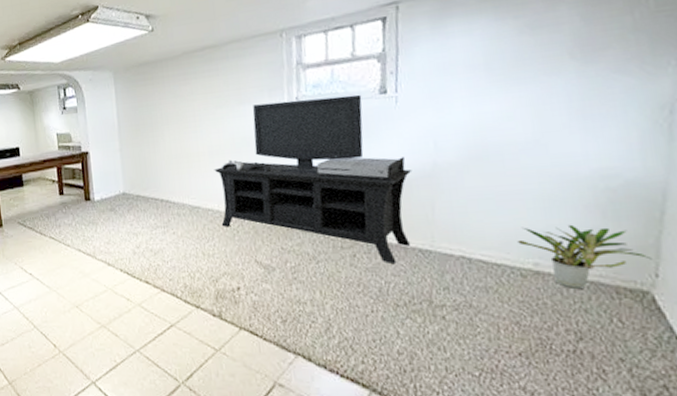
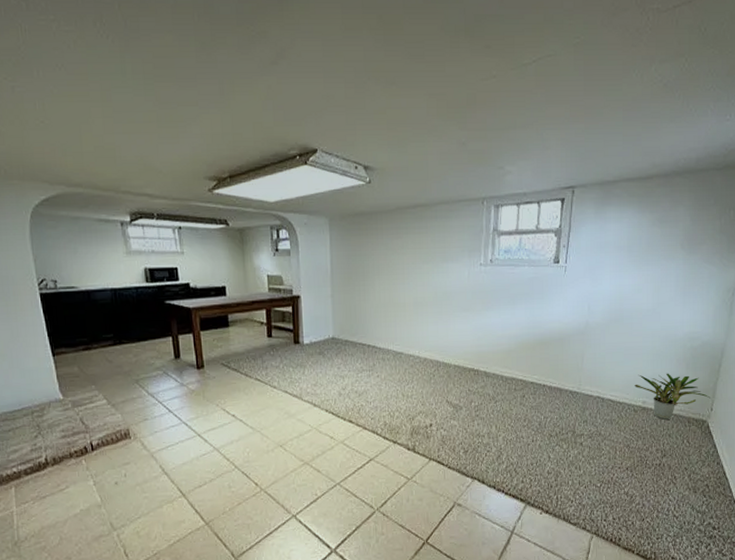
media console: present [214,94,412,263] -> none [417,262,571,402]

